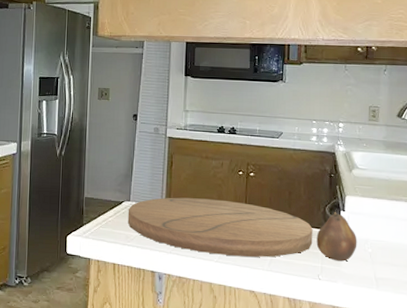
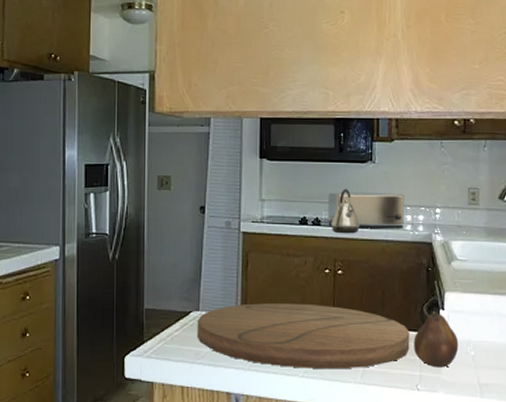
toaster: none [243,106,311,140] -> present [328,192,405,229]
kettle: none [245,103,271,143] -> present [331,189,360,234]

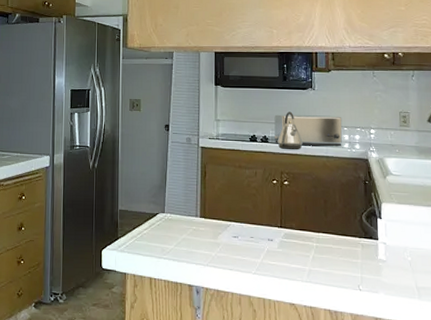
cutting board: present [197,303,410,368] -> none [163,208,351,268]
fruit: present [414,311,459,368] -> none [354,220,396,271]

